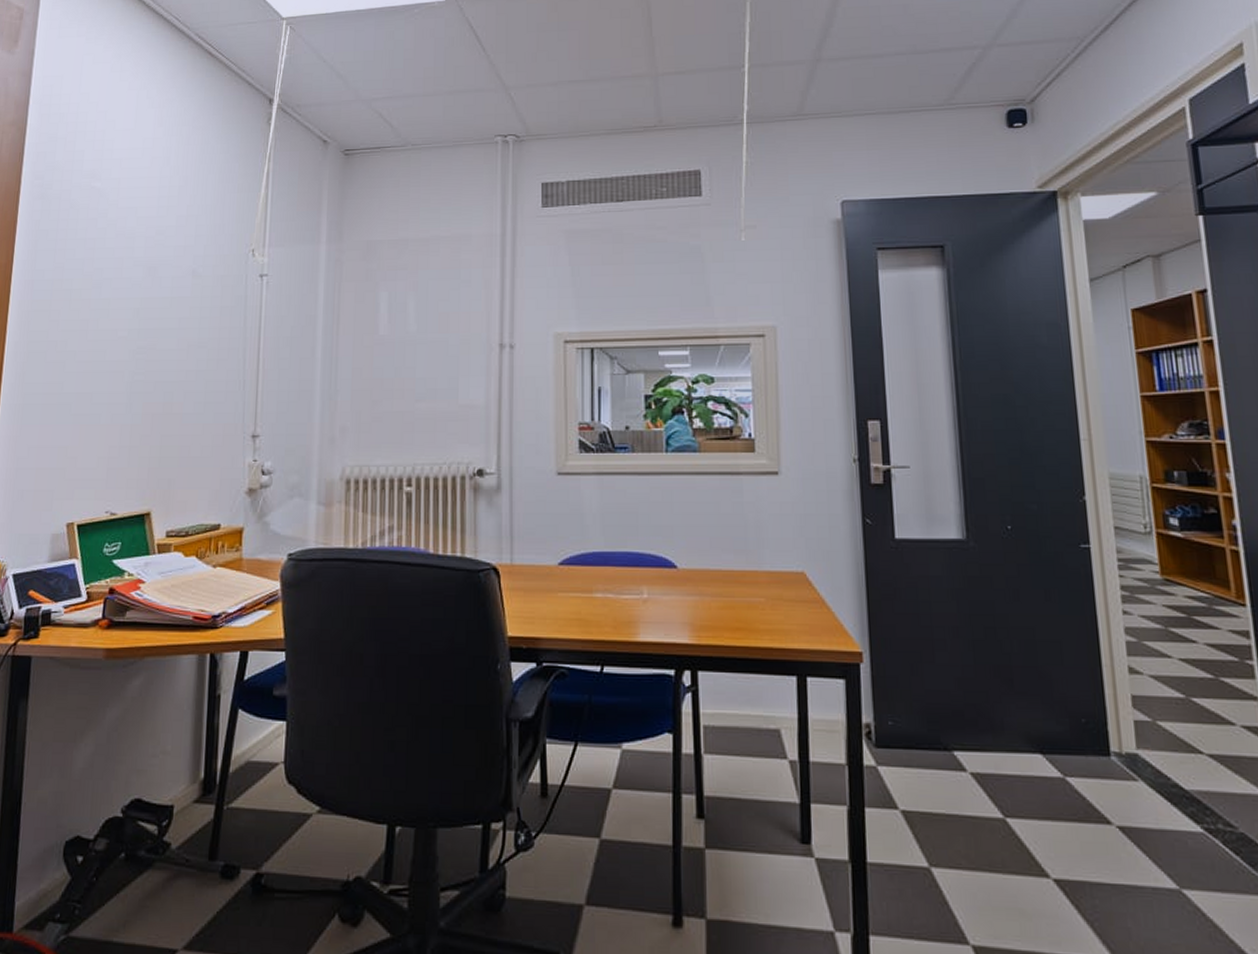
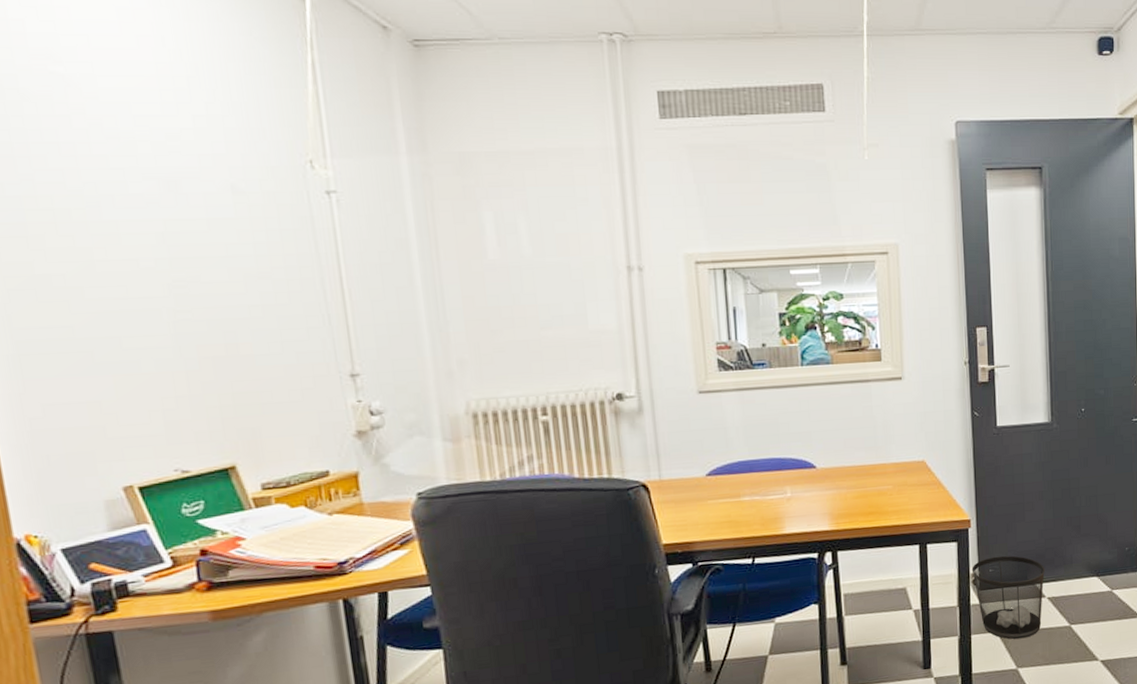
waste bin: none [864,705,966,826] -> present [972,555,1046,639]

